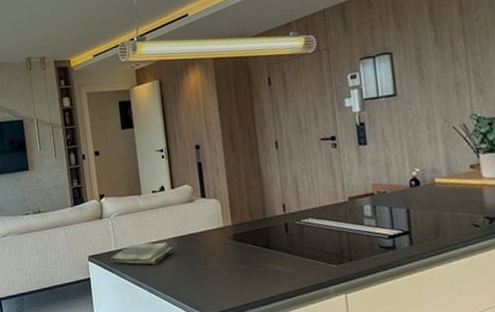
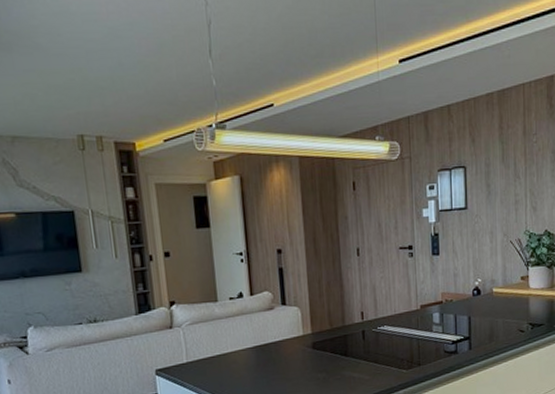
dish towel: present [110,242,175,265] -> none [181,352,252,377]

